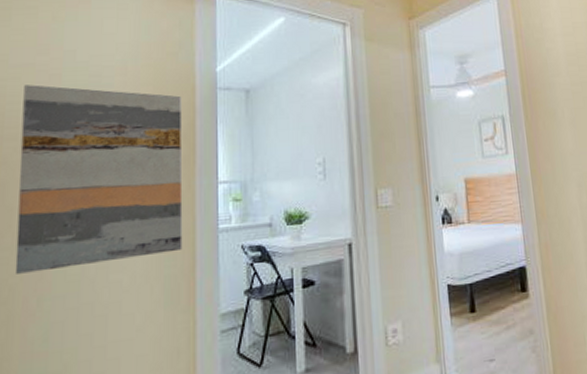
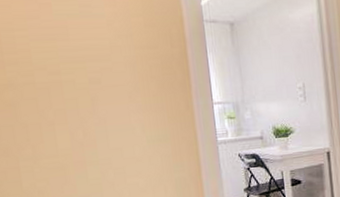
wall art: present [14,84,183,274] -> none [15,13,188,179]

